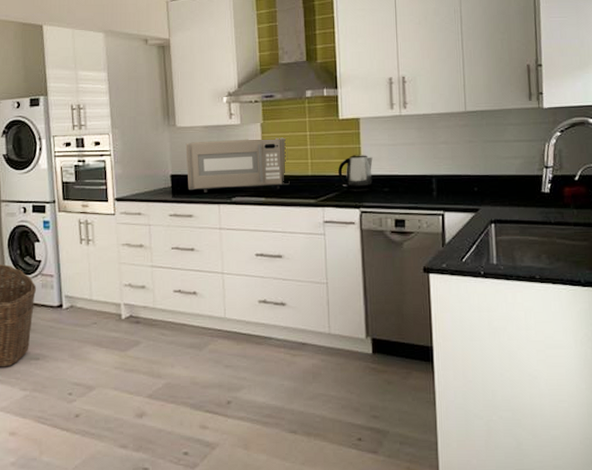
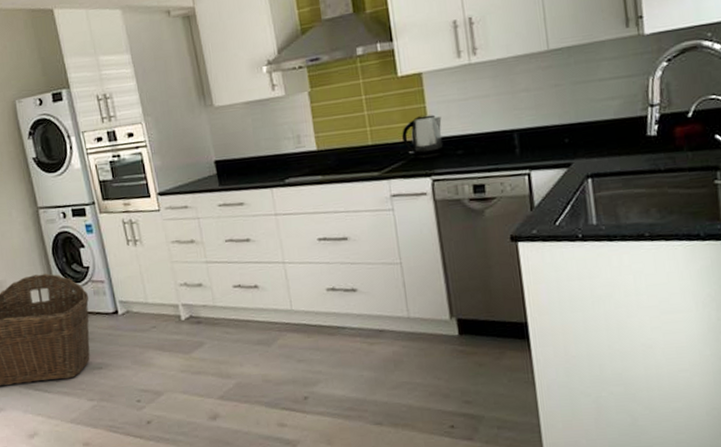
microwave: present [185,137,290,193] -> none [226,104,348,177]

